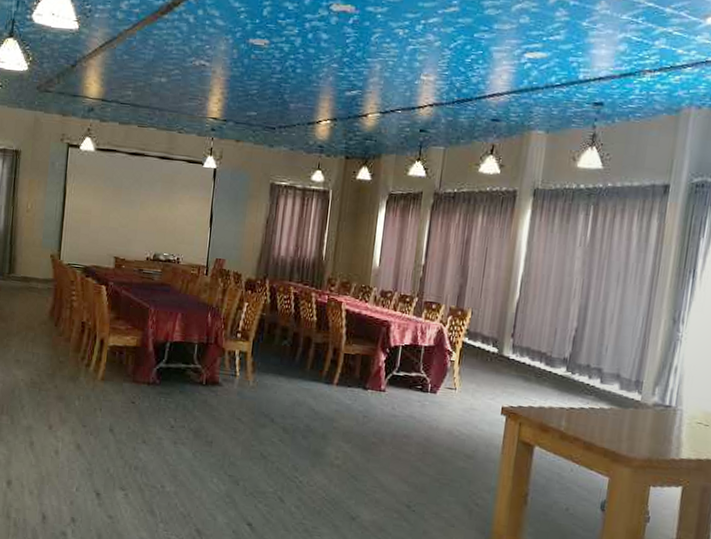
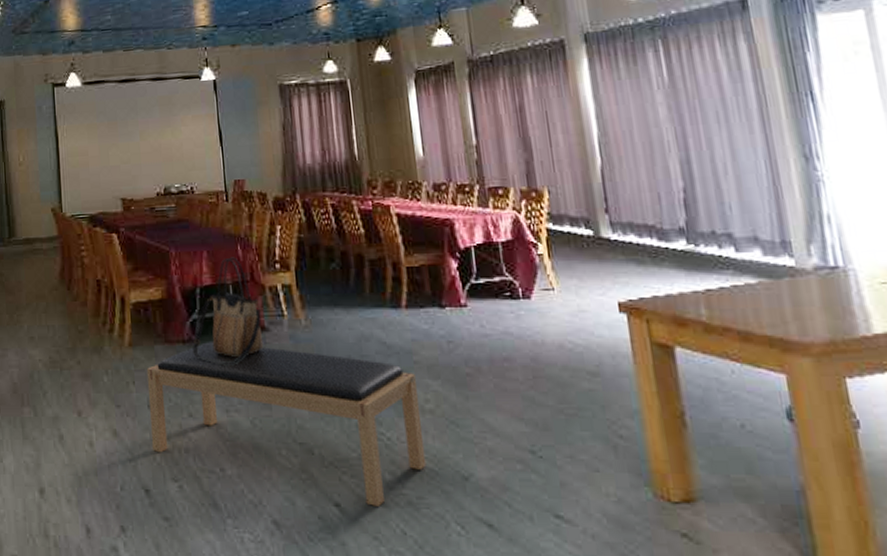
bench: none [107,387,333,530] -> present [146,342,427,506]
tote bag: none [155,322,219,409] -> present [193,257,263,366]

